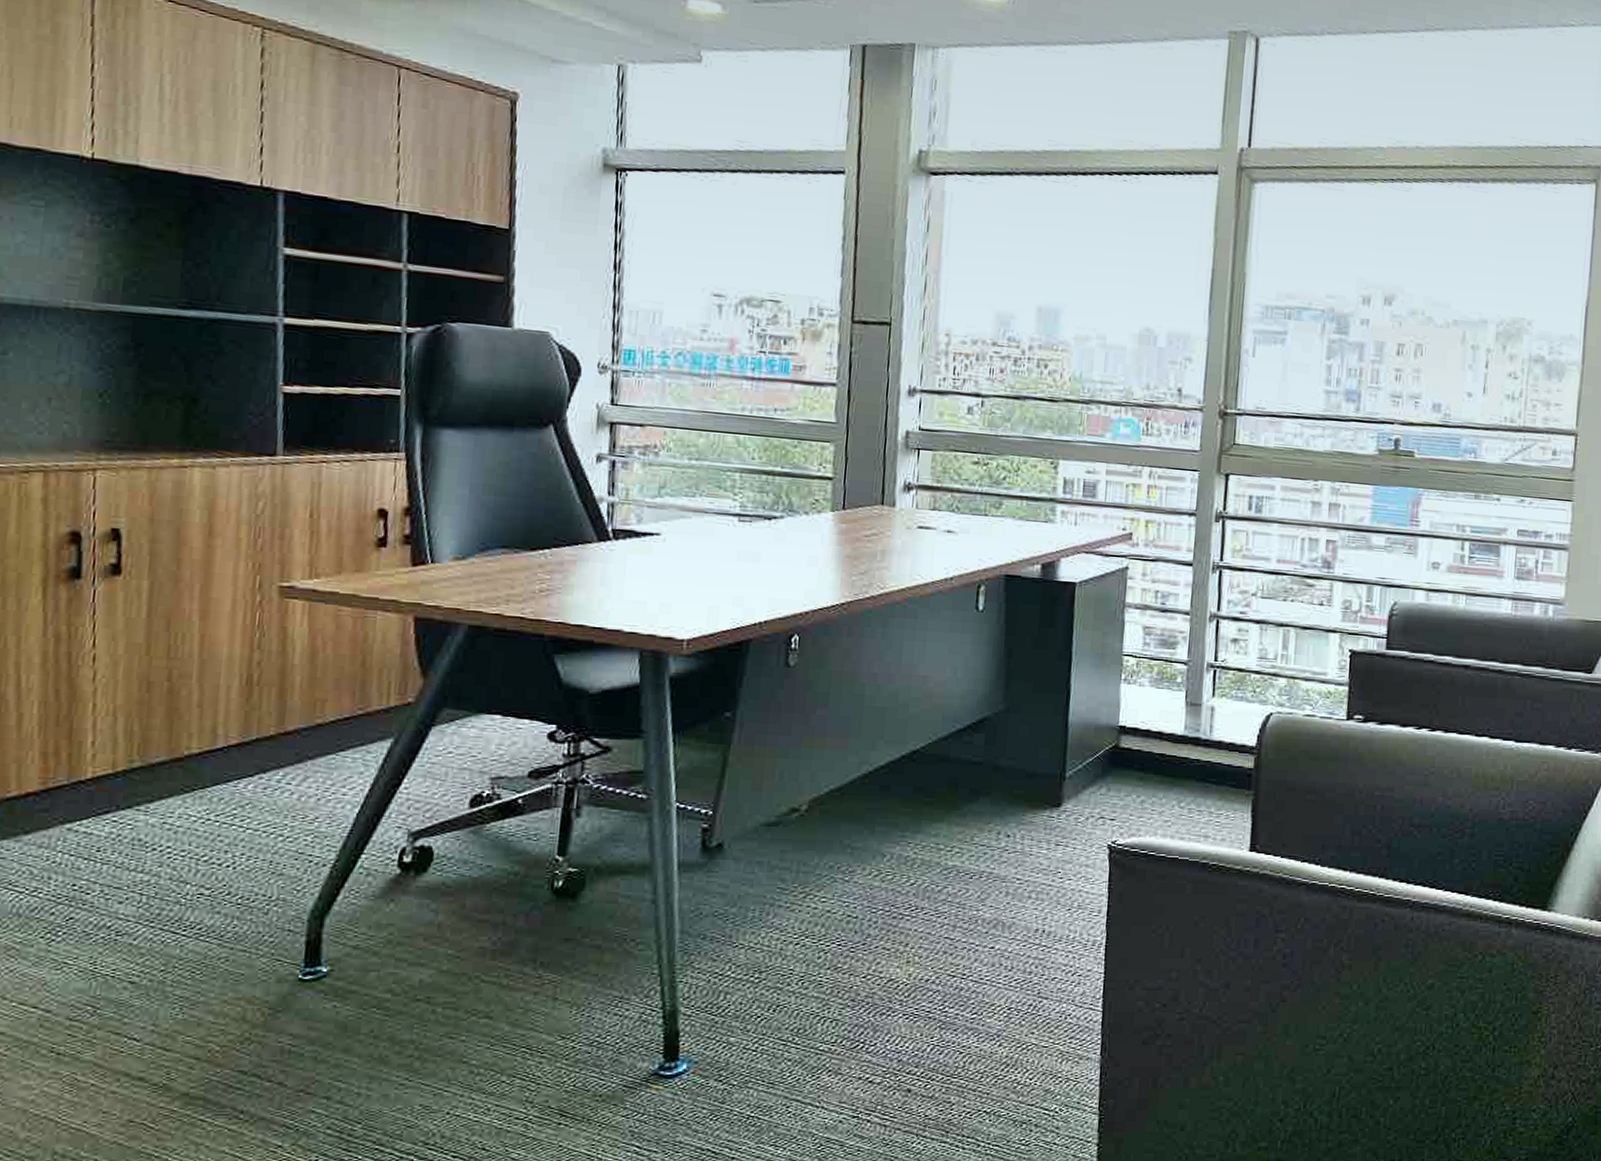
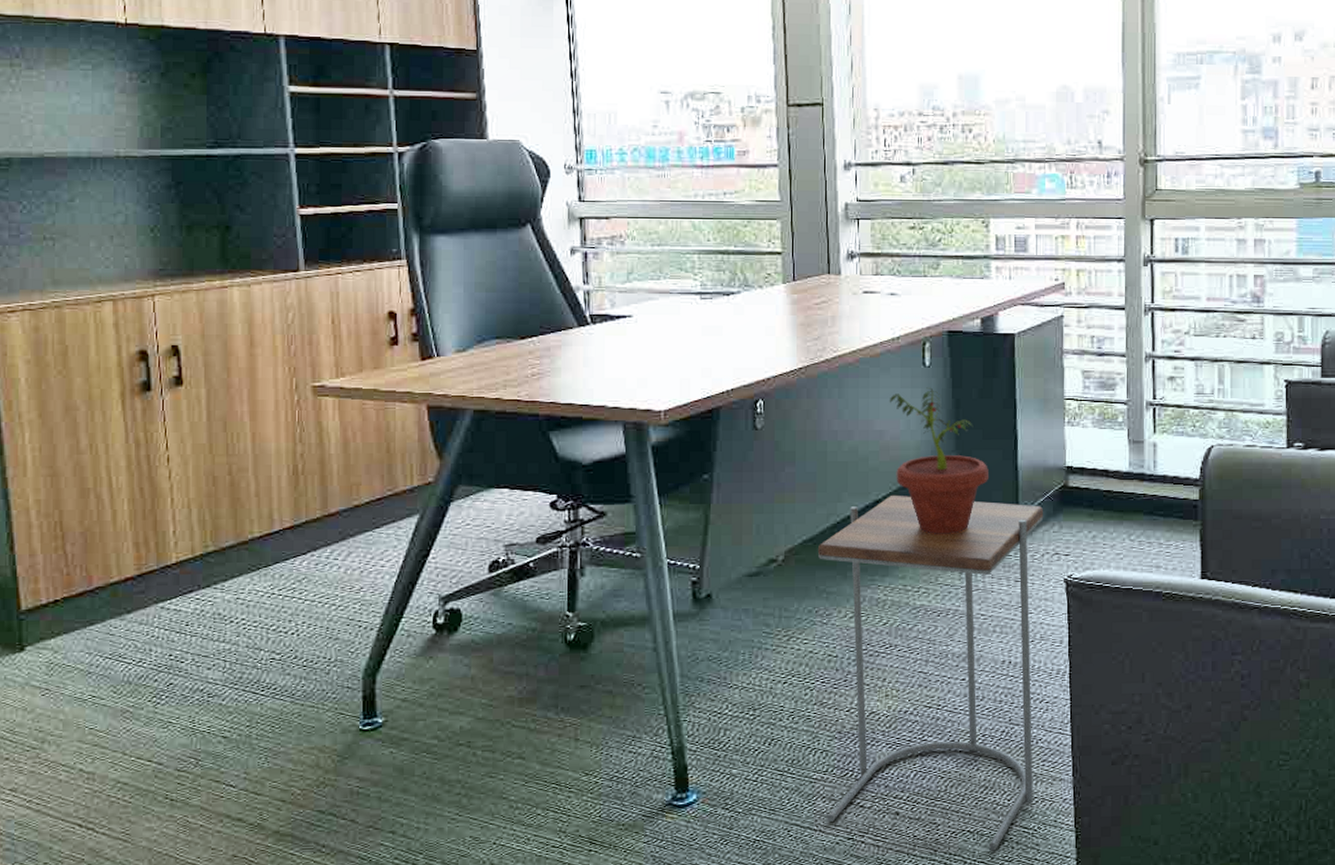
side table: none [831,745,1092,1134] -> present [817,495,1044,851]
potted plant: none [936,633,1037,791] -> present [889,387,988,534]

